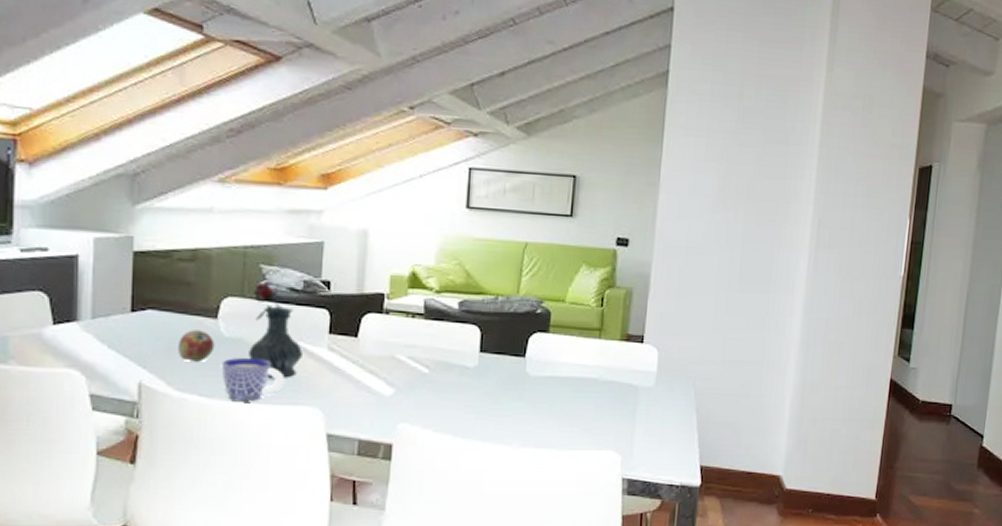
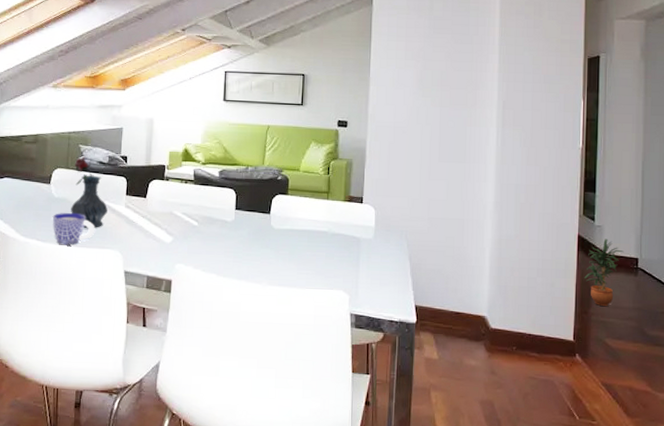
fruit: present [178,330,215,362] -> none [24,192,48,215]
potted plant: none [893,382,938,460] -> present [584,238,624,307]

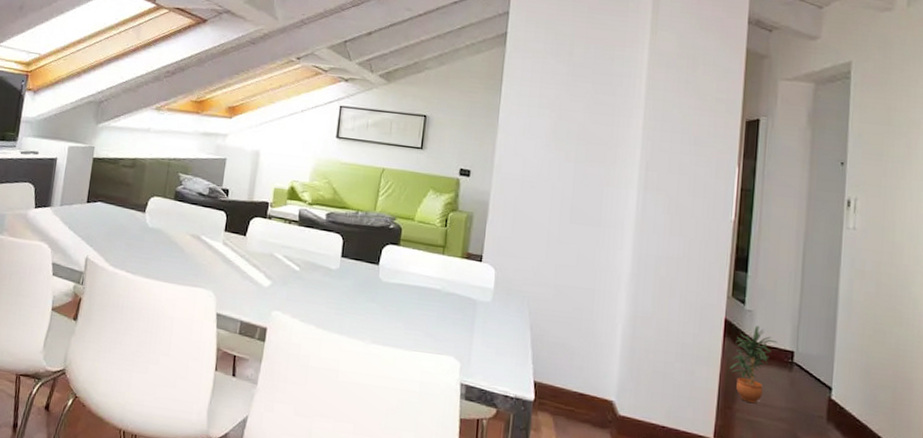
cup: present [52,213,95,245] -> none [144,244,189,280]
vase: present [71,156,108,228] -> none [164,185,204,264]

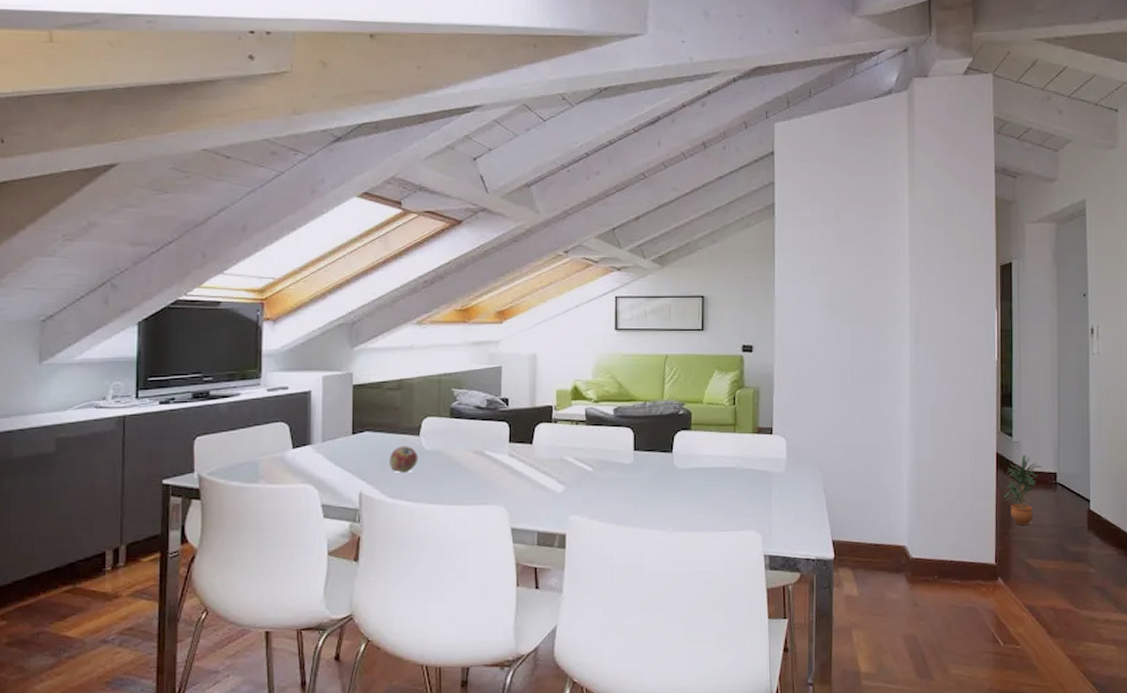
fruit: none [115,220,142,245] -> present [390,446,418,473]

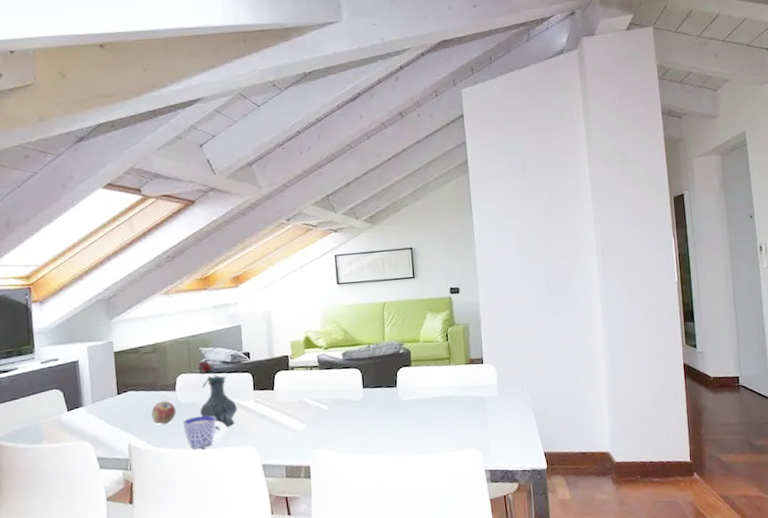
cup: none [424,467,475,503] -> present [182,415,228,449]
vase: none [445,401,488,483] -> present [198,358,237,429]
potted plant: present [1004,454,1042,526] -> none [693,362,726,426]

